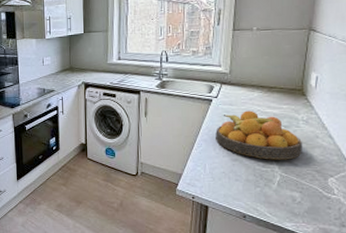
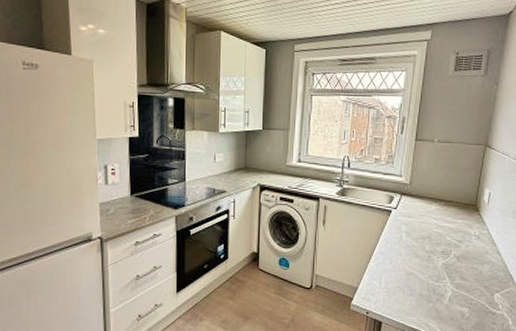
fruit bowl: present [215,110,303,160] -> none [393,223,474,275]

